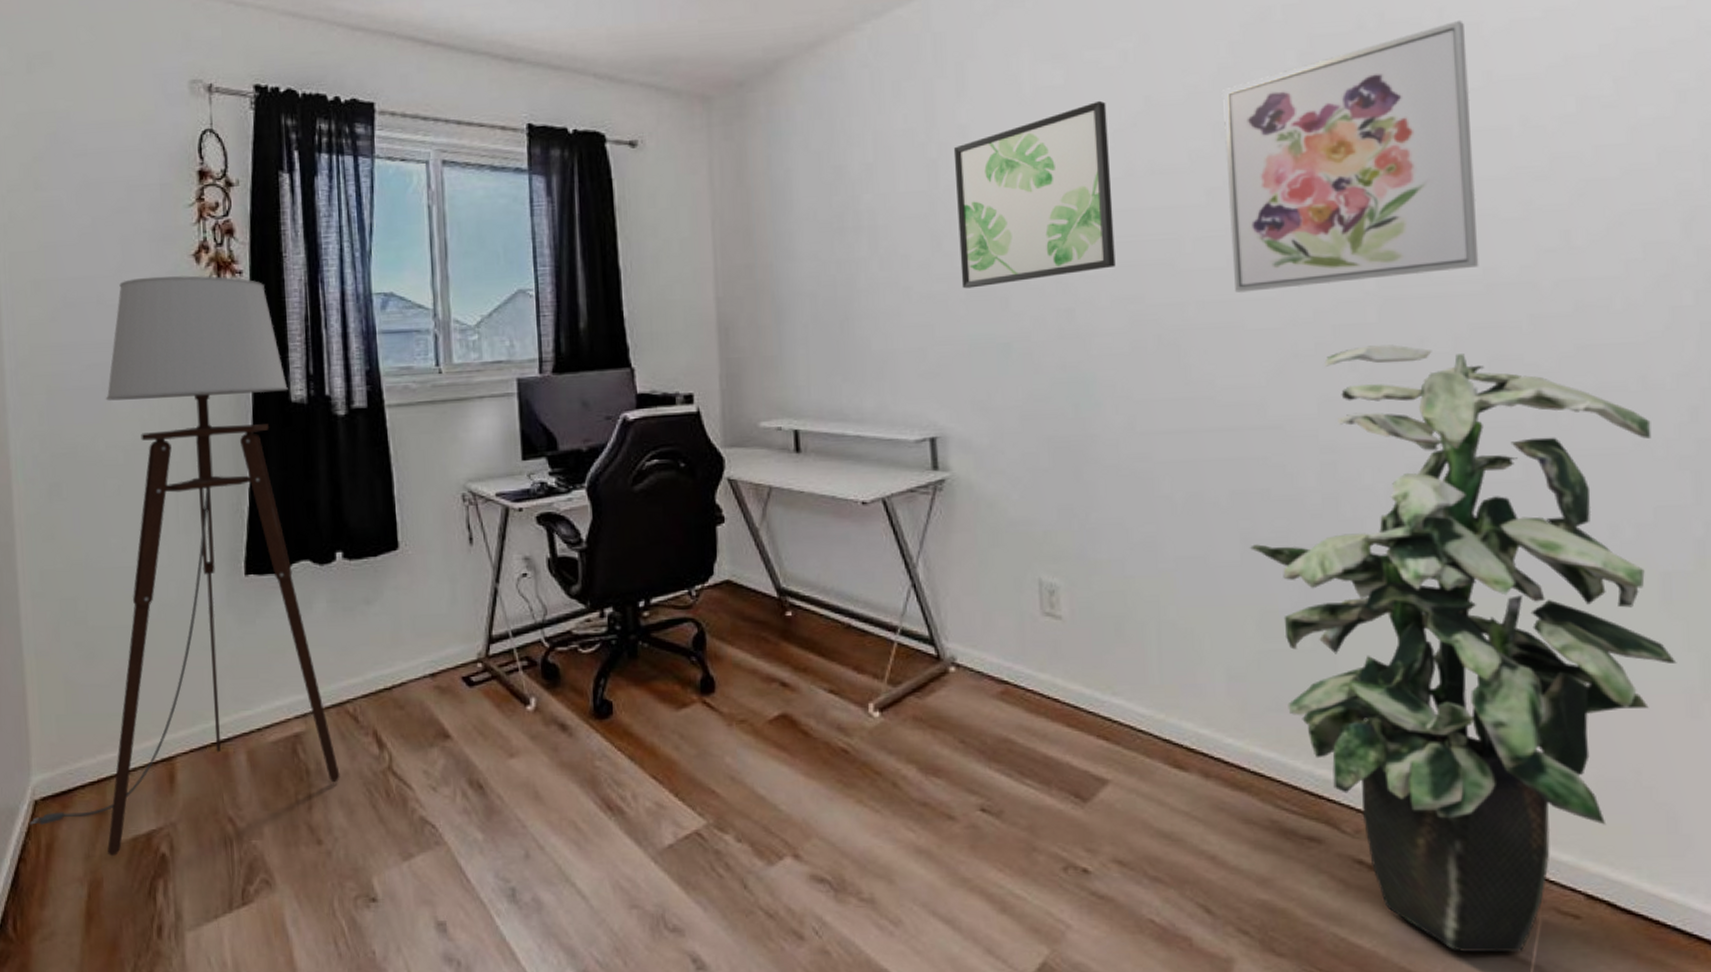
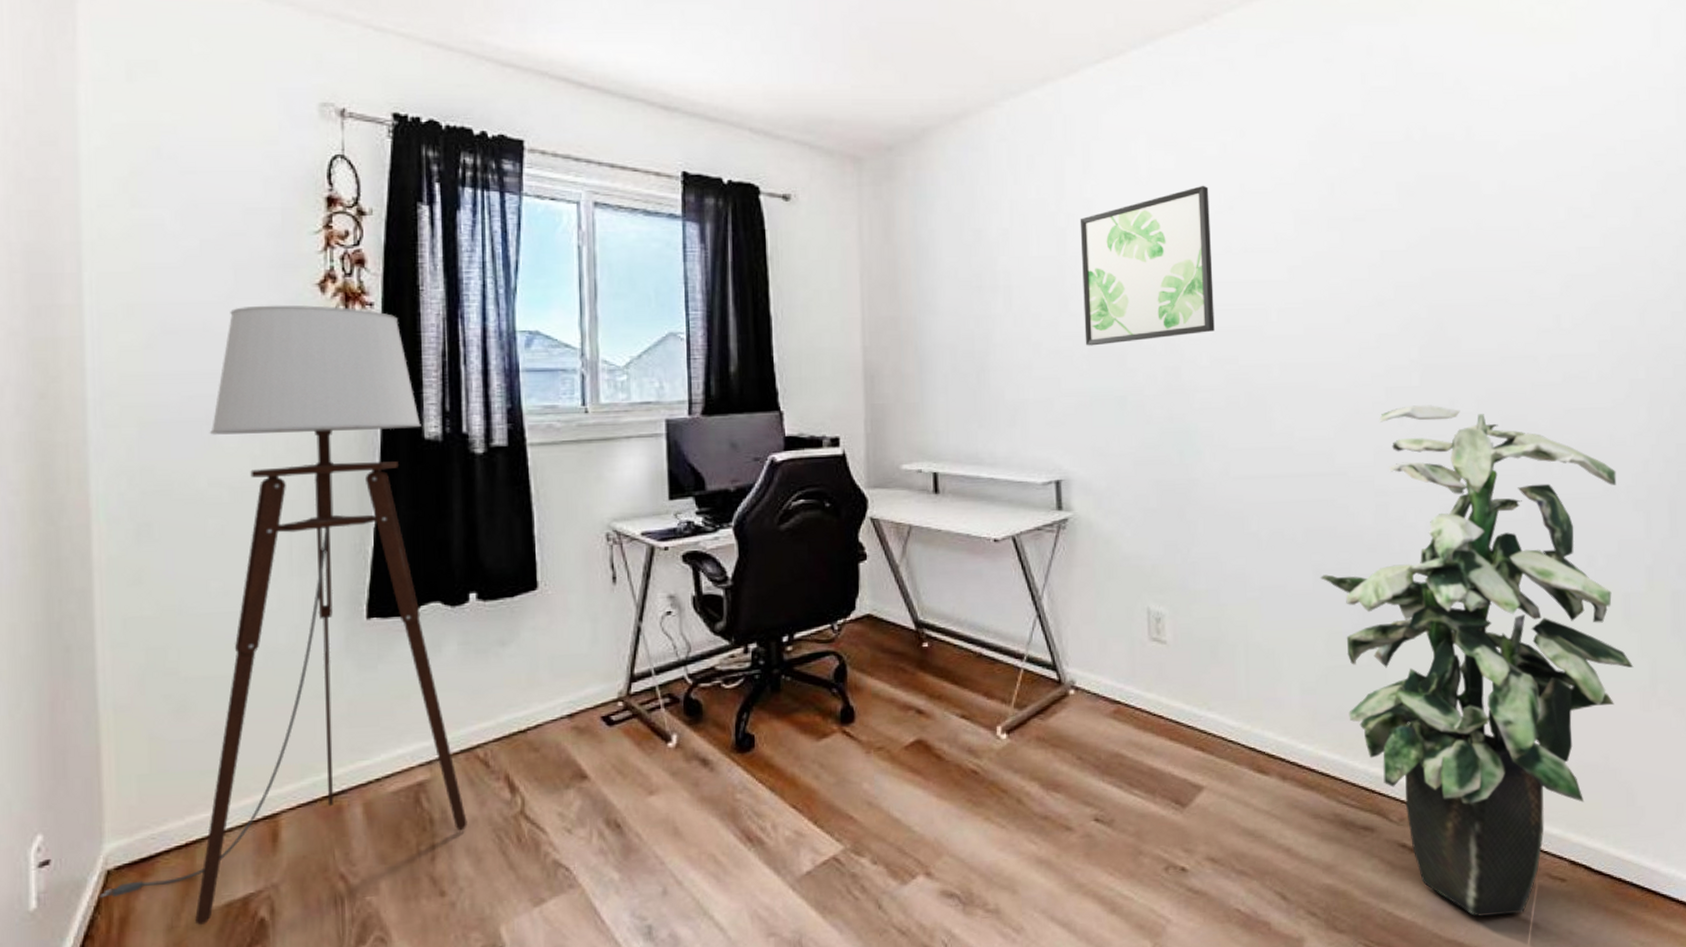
wall art: present [1223,21,1479,293] -> none [1302,139,1495,357]

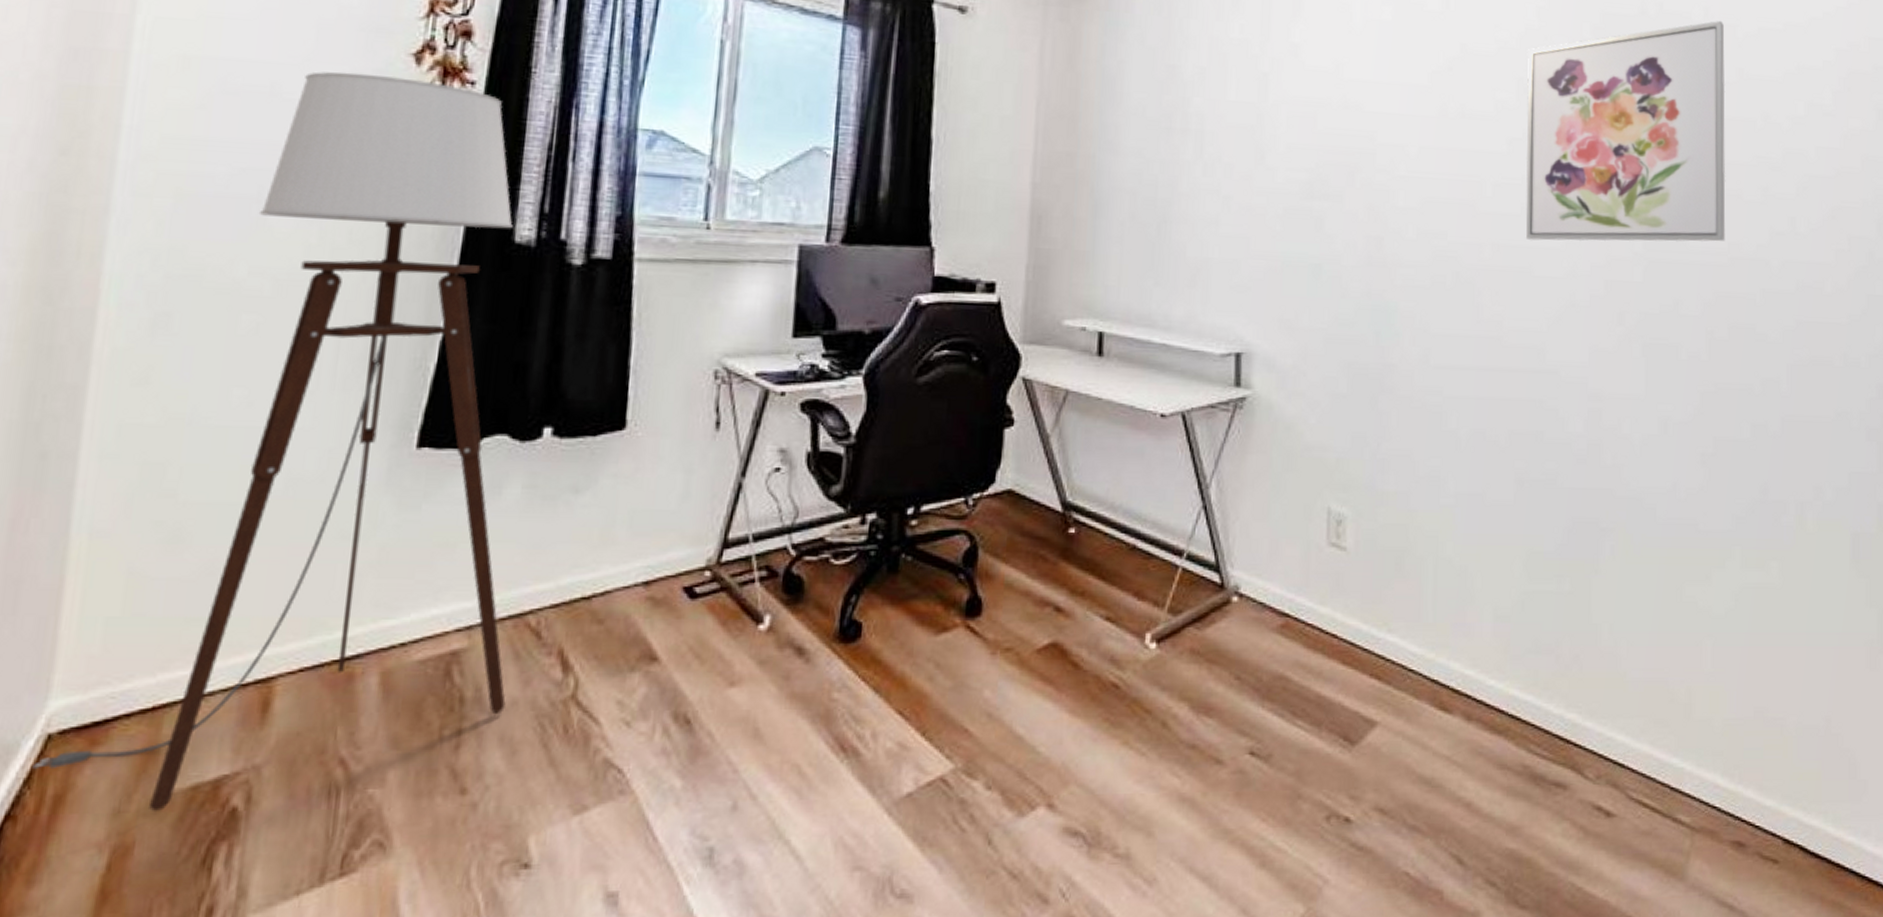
wall art: present [1079,185,1215,346] -> none [1280,41,1427,206]
wall art: none [1302,139,1495,357] -> present [1526,21,1726,242]
indoor plant: present [1319,405,1634,917] -> none [1522,303,1861,899]

